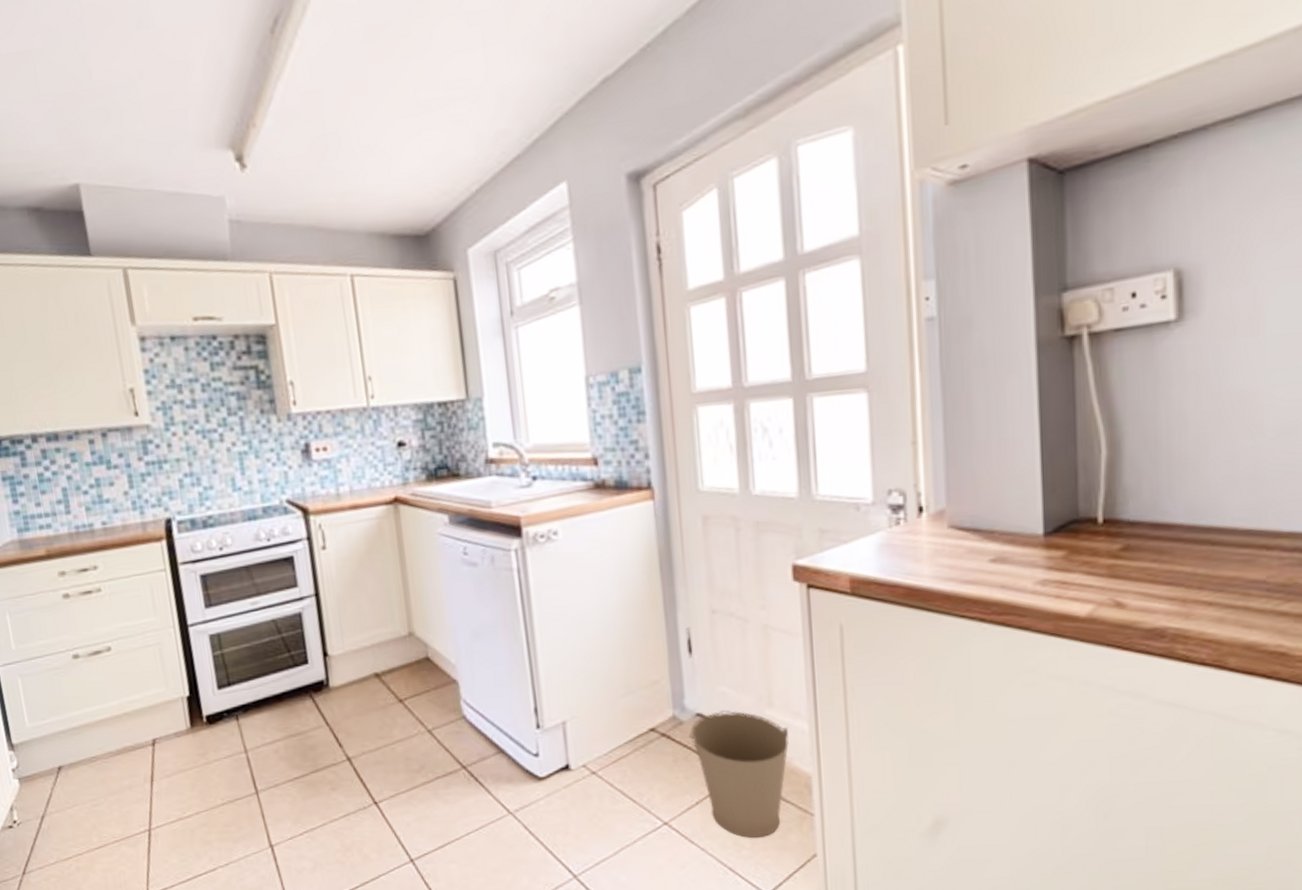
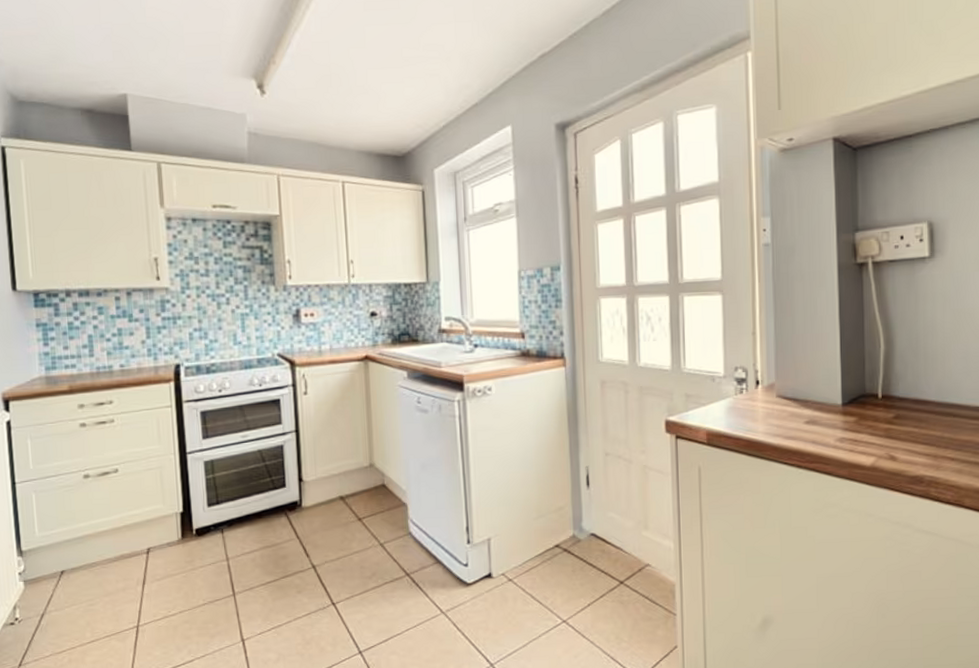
bucket: present [688,710,789,838] -> none [584,531,659,633]

